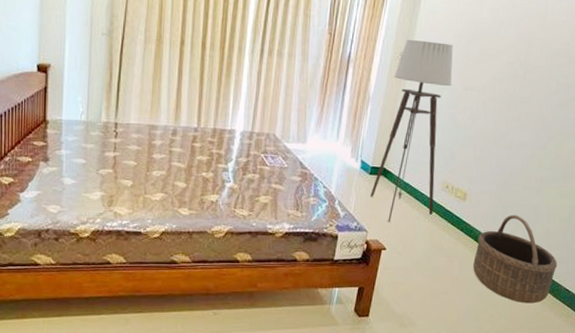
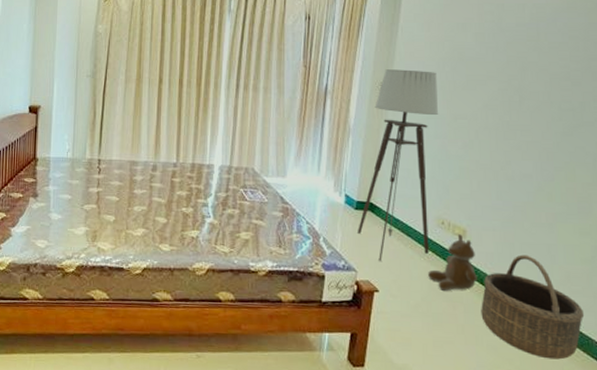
stuffed bear: none [431,197,473,247] -> present [428,234,477,291]

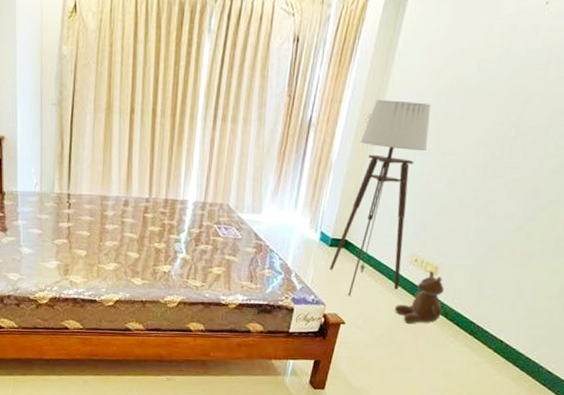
basket: present [481,254,585,360] -> none [441,291,541,385]

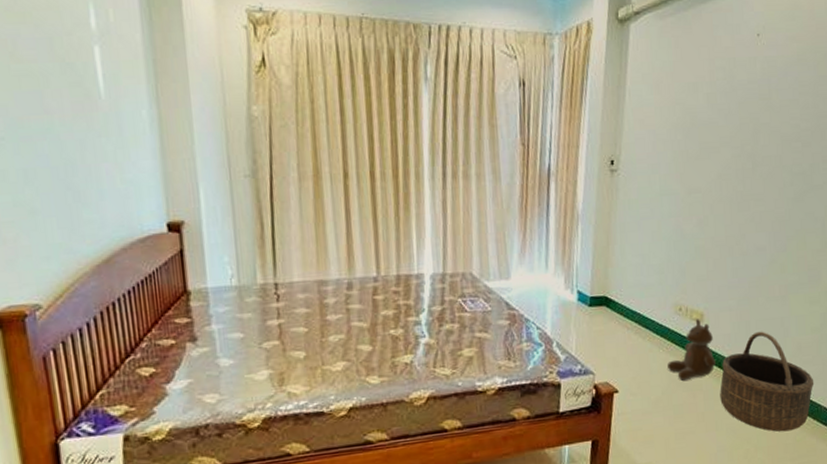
floor lamp: present [330,100,431,296] -> none [593,140,671,359]
basket: none [441,291,541,385] -> present [720,331,814,432]

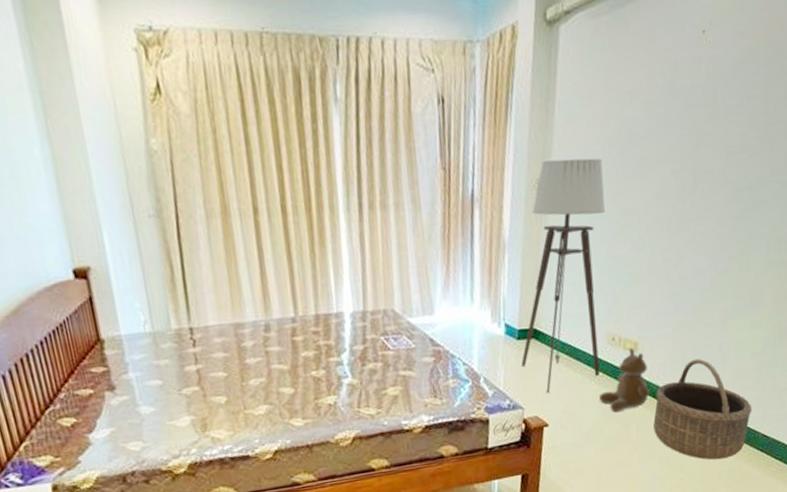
floor lamp: none [593,140,671,359] -> present [521,158,605,393]

